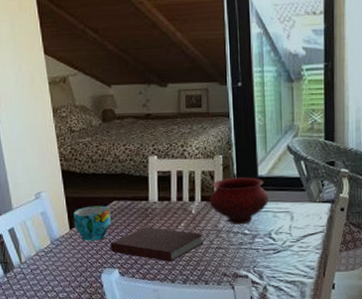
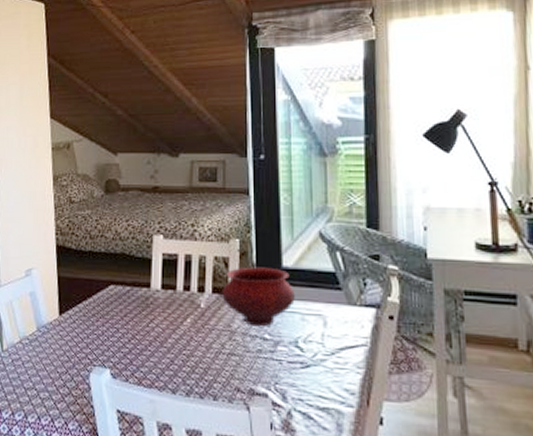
cup: present [73,205,111,241] -> none [64,289,106,332]
notebook: present [110,227,204,262] -> none [102,320,213,367]

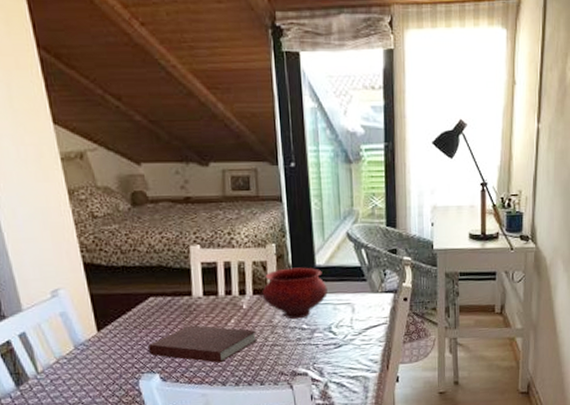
notebook: none [102,320,213,367] -> present [147,325,257,363]

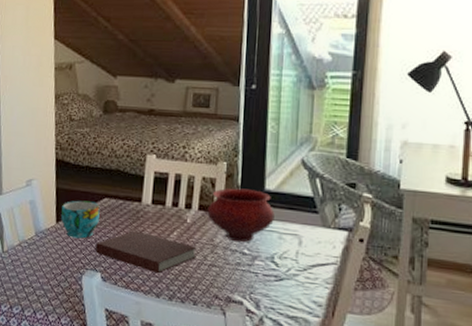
cup: none [101,303,148,344] -> present [61,200,100,239]

